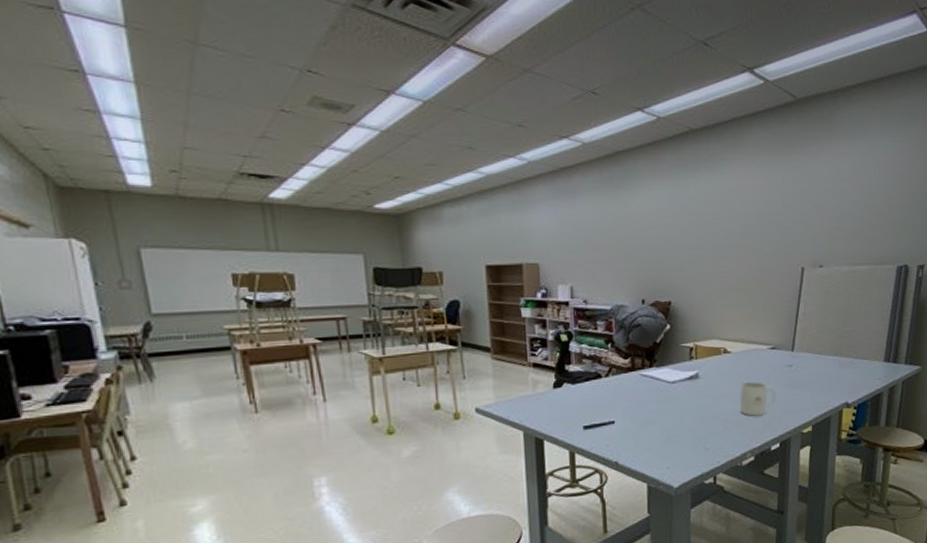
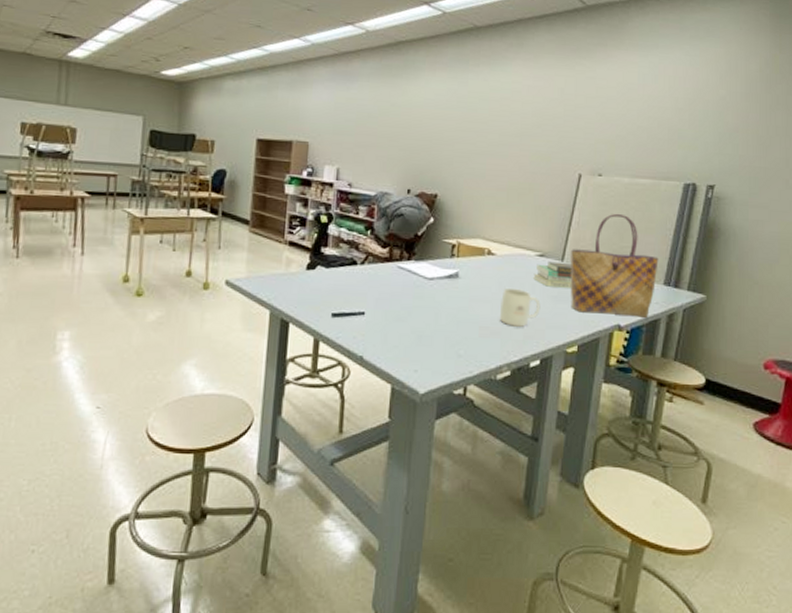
books: none [767,352,802,376] -> present [533,261,572,288]
tote bag: none [800,300,879,396] -> present [570,213,659,319]

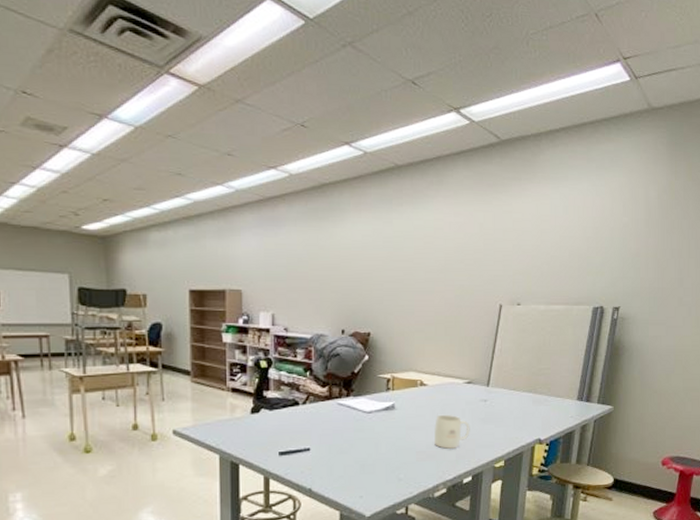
books: present [533,261,572,288] -> none [463,387,497,411]
tote bag: present [570,213,659,319] -> none [495,338,572,432]

